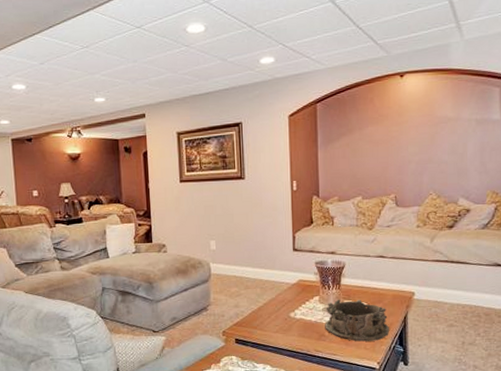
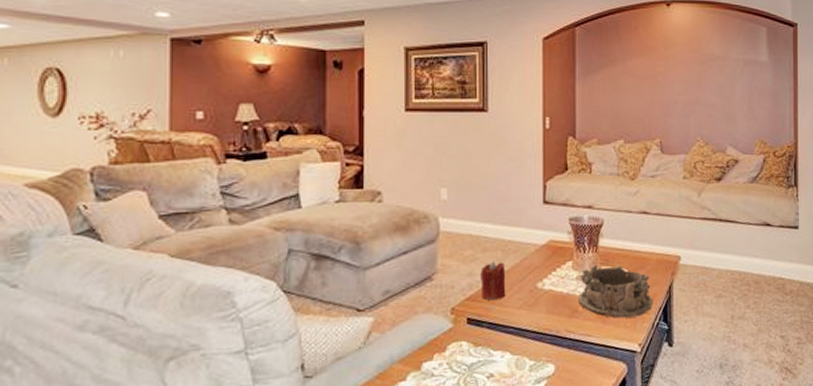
candle: none [244,296,265,325] -> present [480,261,506,300]

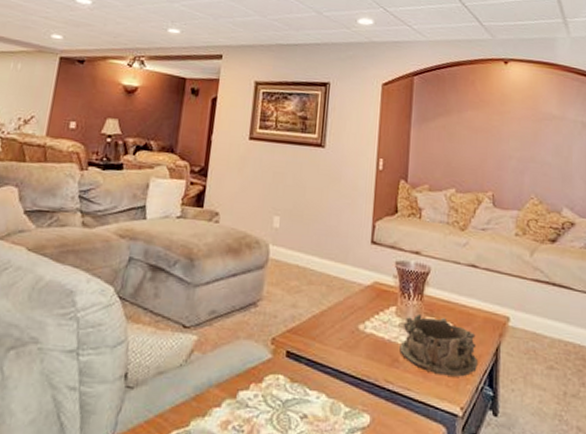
candle: present [480,261,506,300] -> none [302,295,329,336]

